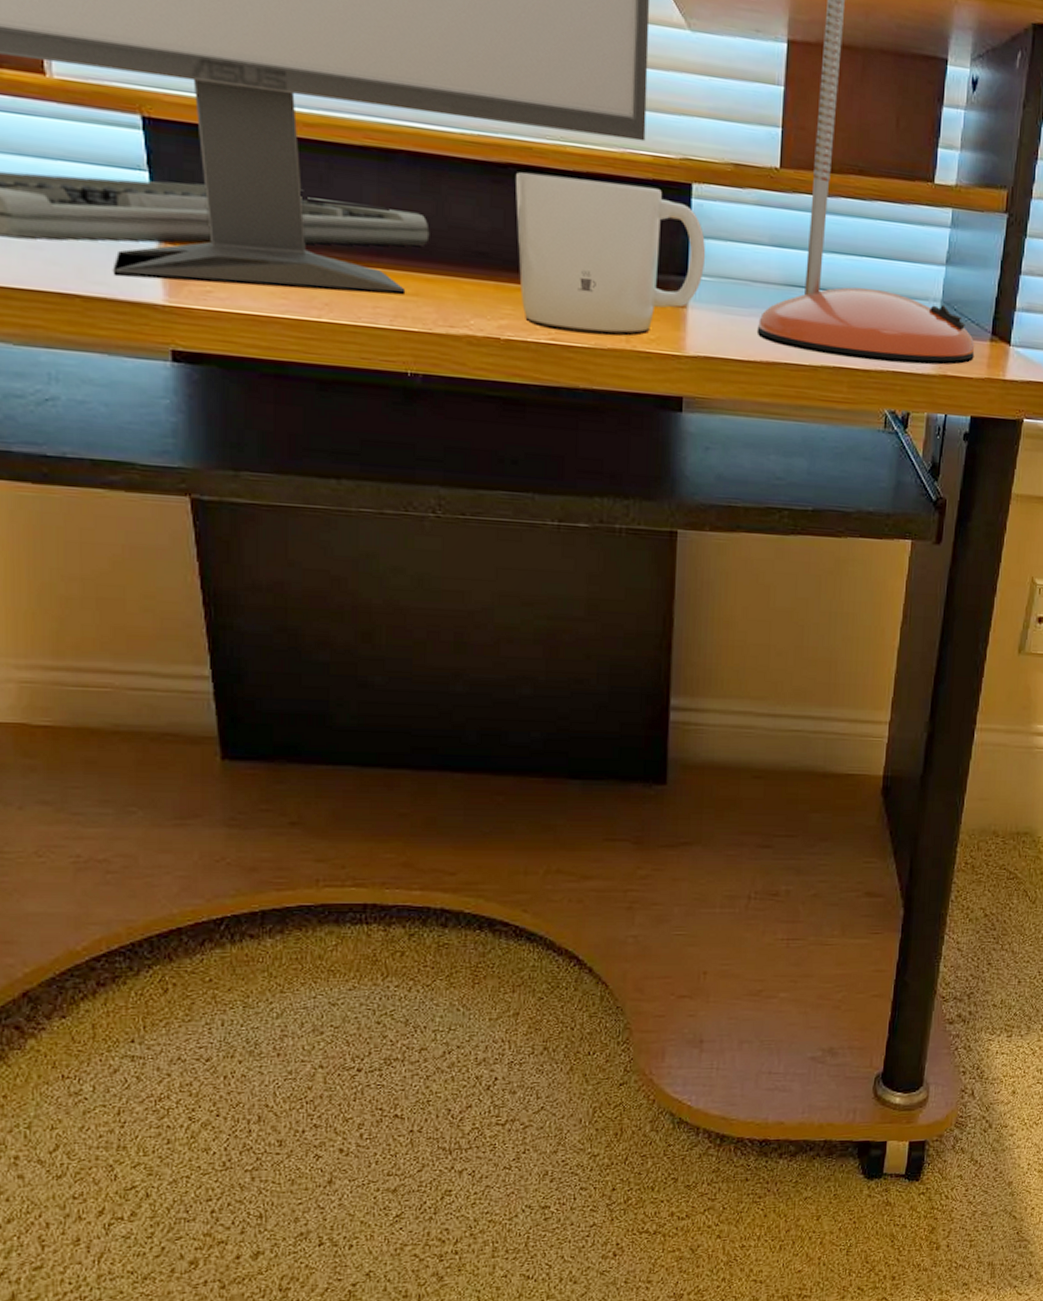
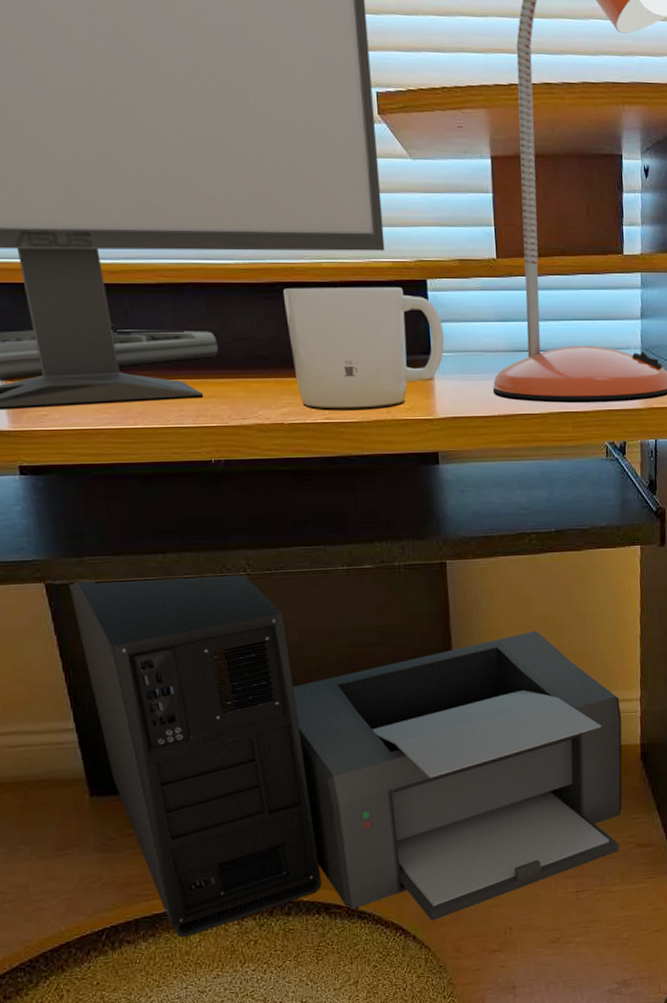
computer tower: none [219,499,488,938] -> present [68,573,322,937]
printer: none [476,626,865,953] -> present [292,630,622,921]

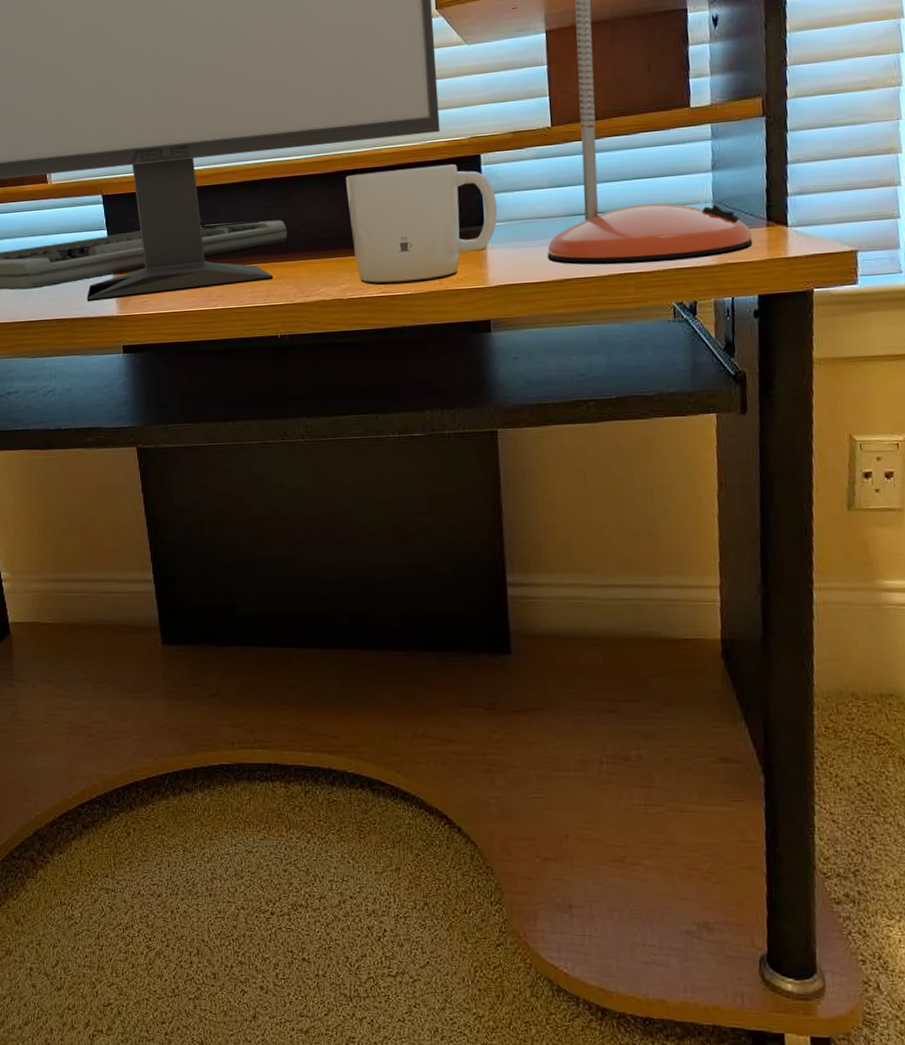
computer tower: present [68,573,322,937] -> none [155,439,366,792]
printer: present [292,630,622,921] -> none [343,504,700,814]

